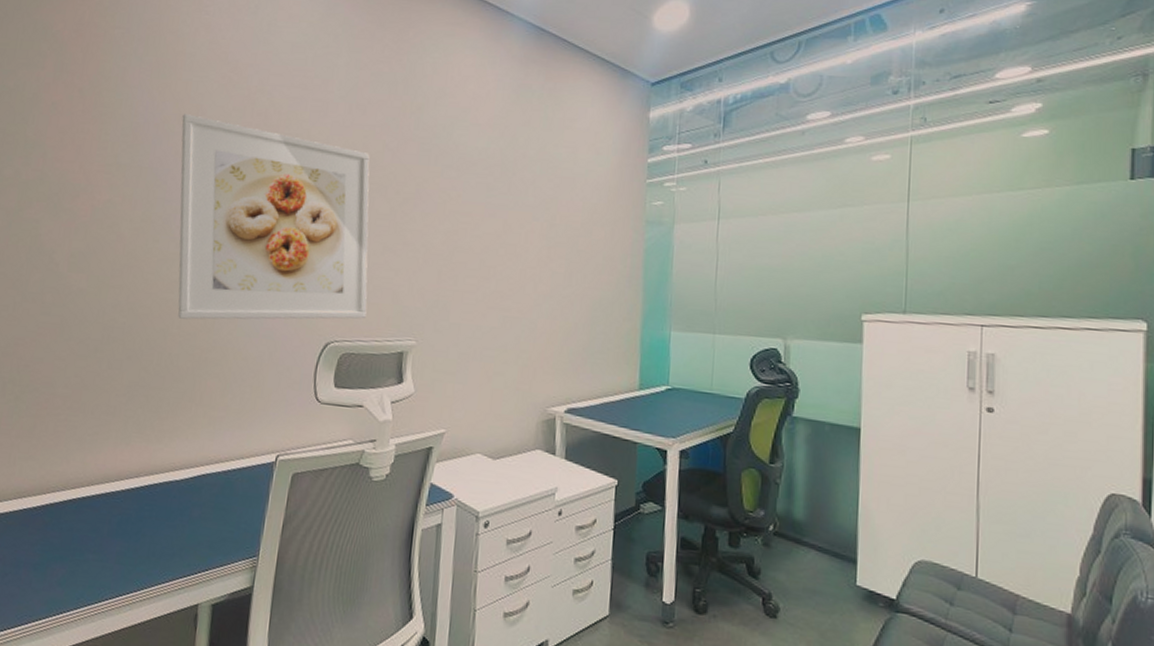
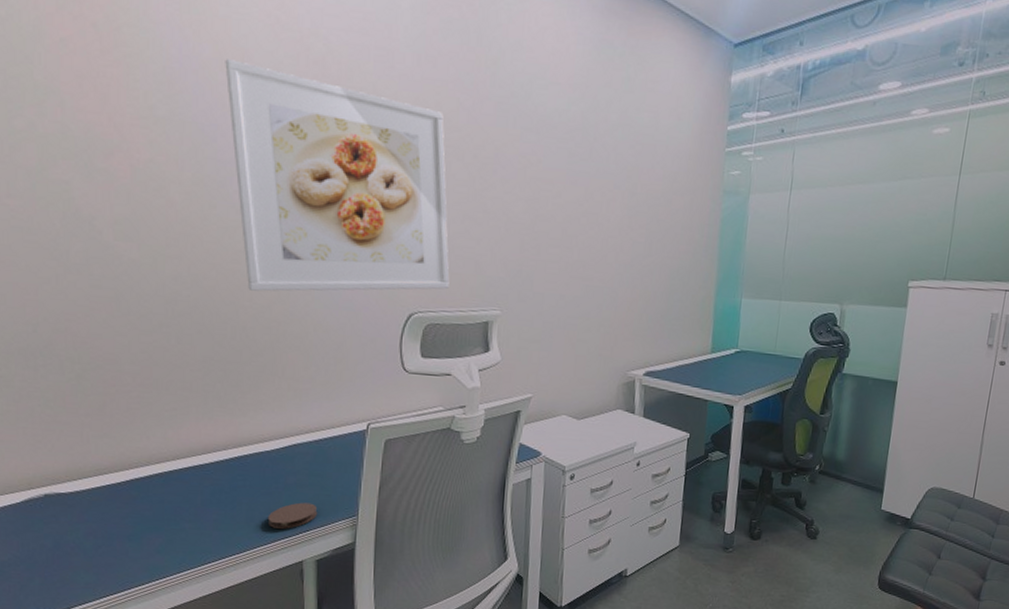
coaster: none [168,537,219,567] -> present [267,502,318,529]

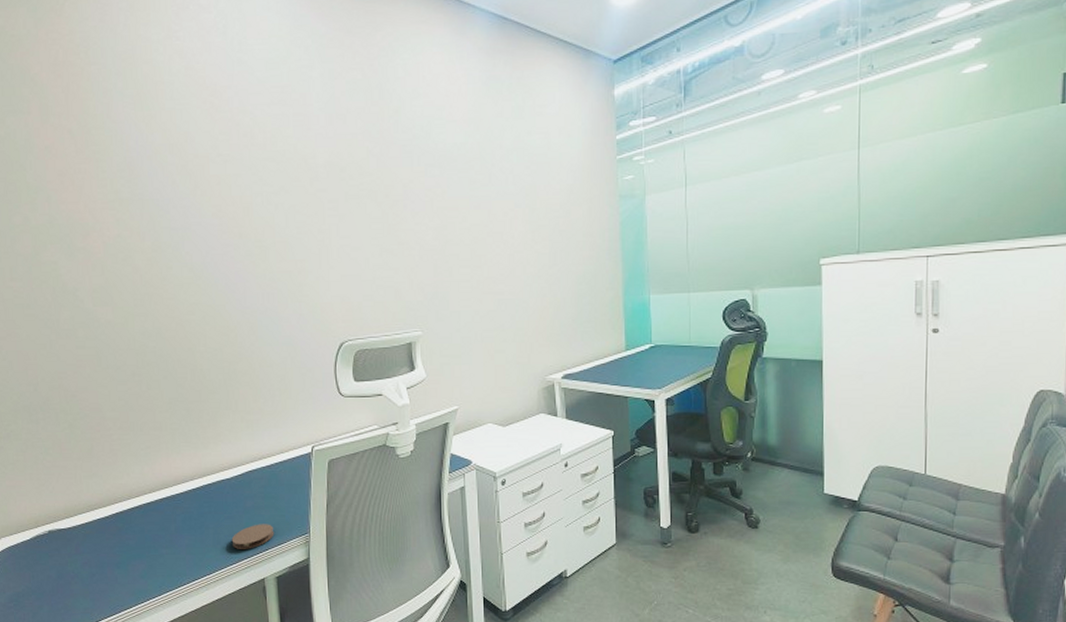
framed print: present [225,59,450,292] -> none [172,143,374,337]

